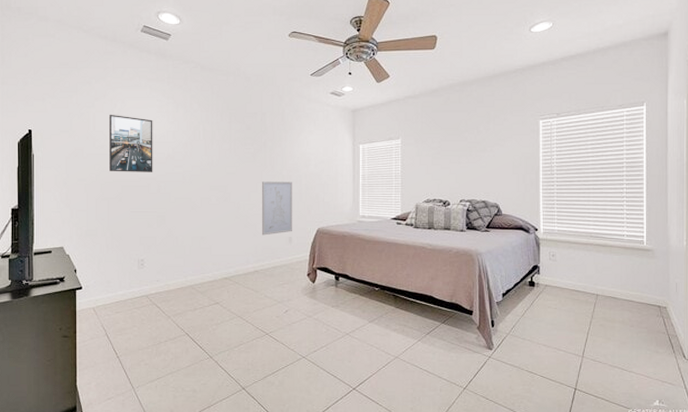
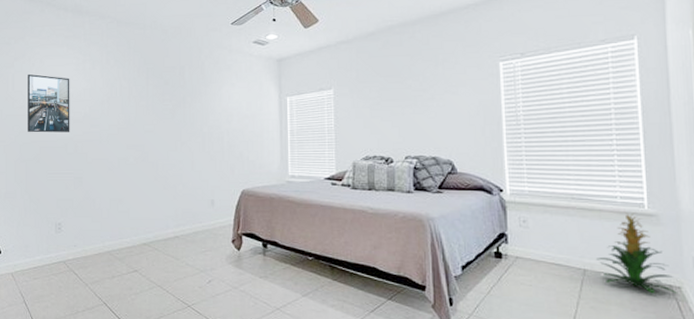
wall art: present [261,181,292,236] -> none [181,139,214,198]
indoor plant: none [607,248,665,313] -> present [597,212,679,295]

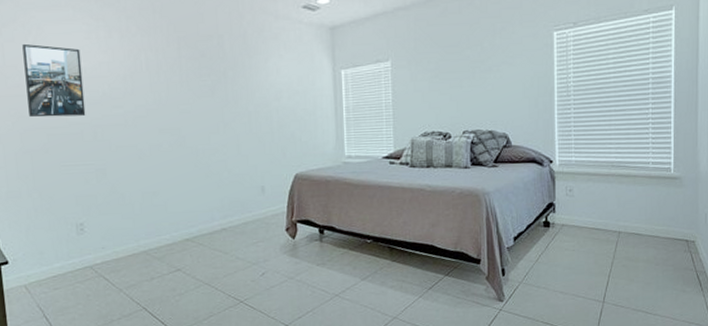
indoor plant: present [597,212,679,295] -> none [630,176,693,249]

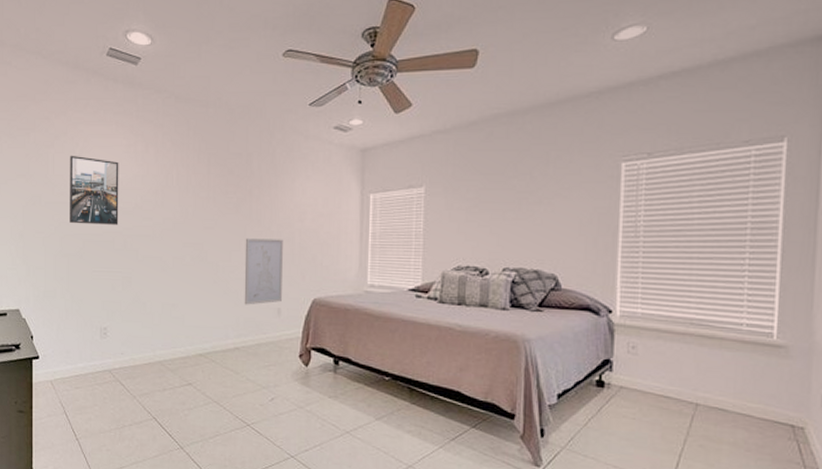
wall art: none [223,118,265,186] -> present [244,238,283,305]

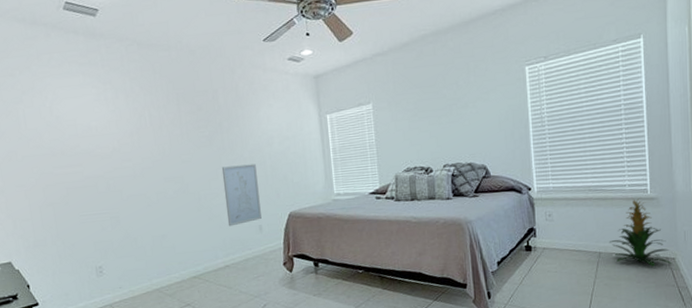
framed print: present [70,155,119,225] -> none [41,108,99,174]
indoor plant: none [712,342,801,436] -> present [610,198,673,267]

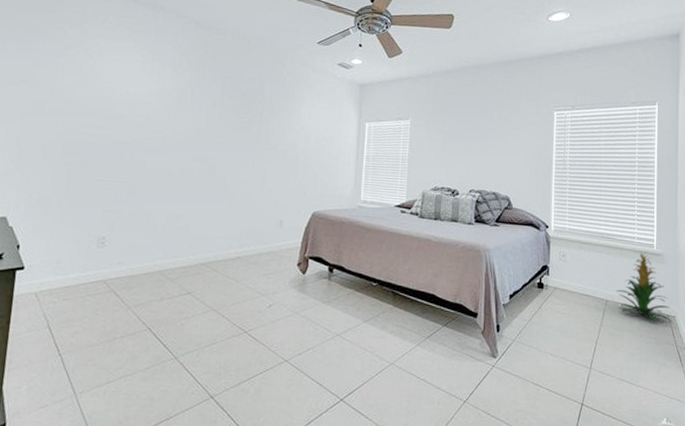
wall art: present [221,163,262,227] -> none [248,155,288,217]

